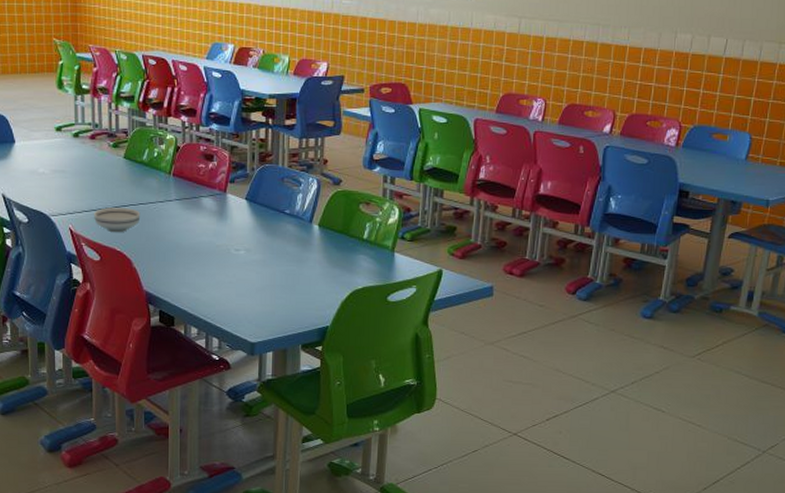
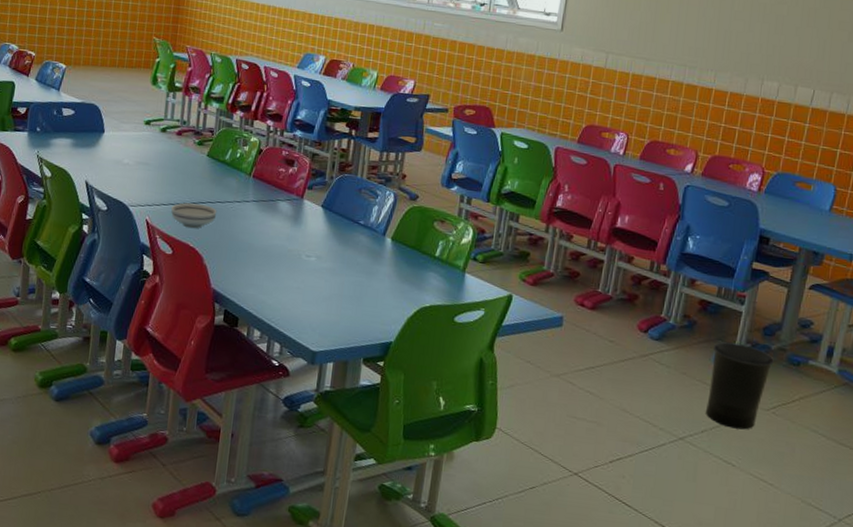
waste bin: none [635,296,697,377] -> present [706,342,774,430]

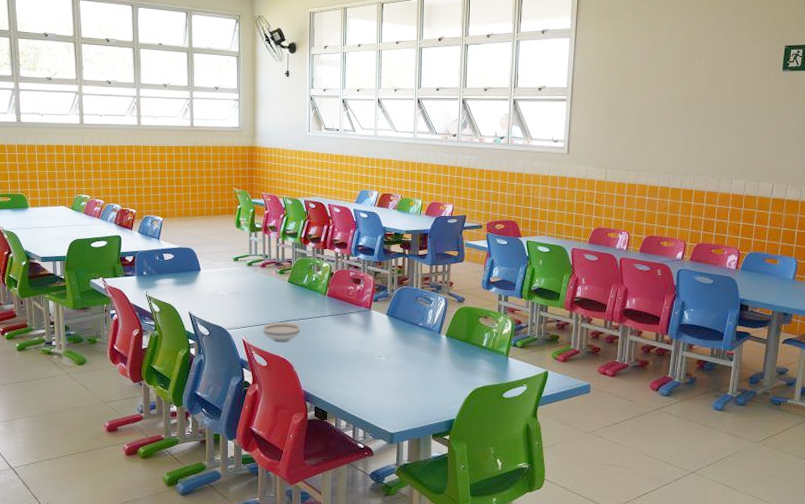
waste bin: present [706,342,774,430] -> none [710,392,760,460]

